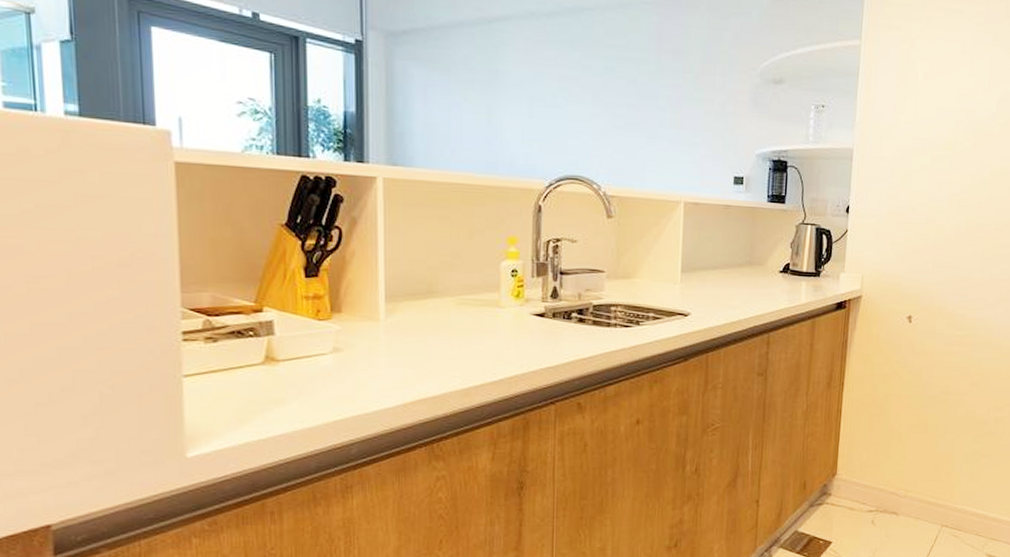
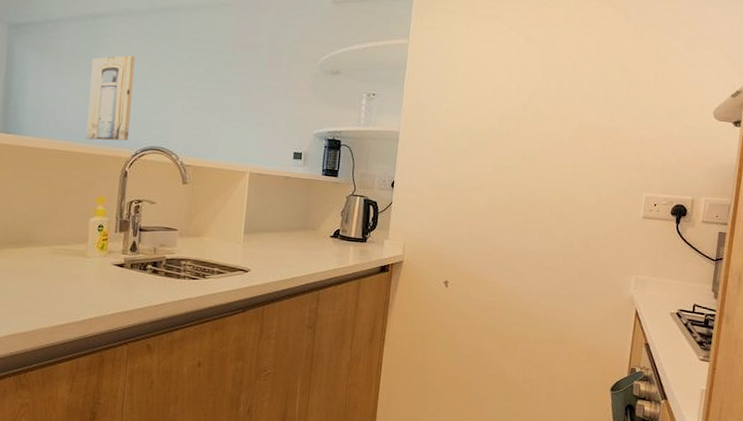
wall art: none [489,67,542,170] -> present [85,55,135,141]

